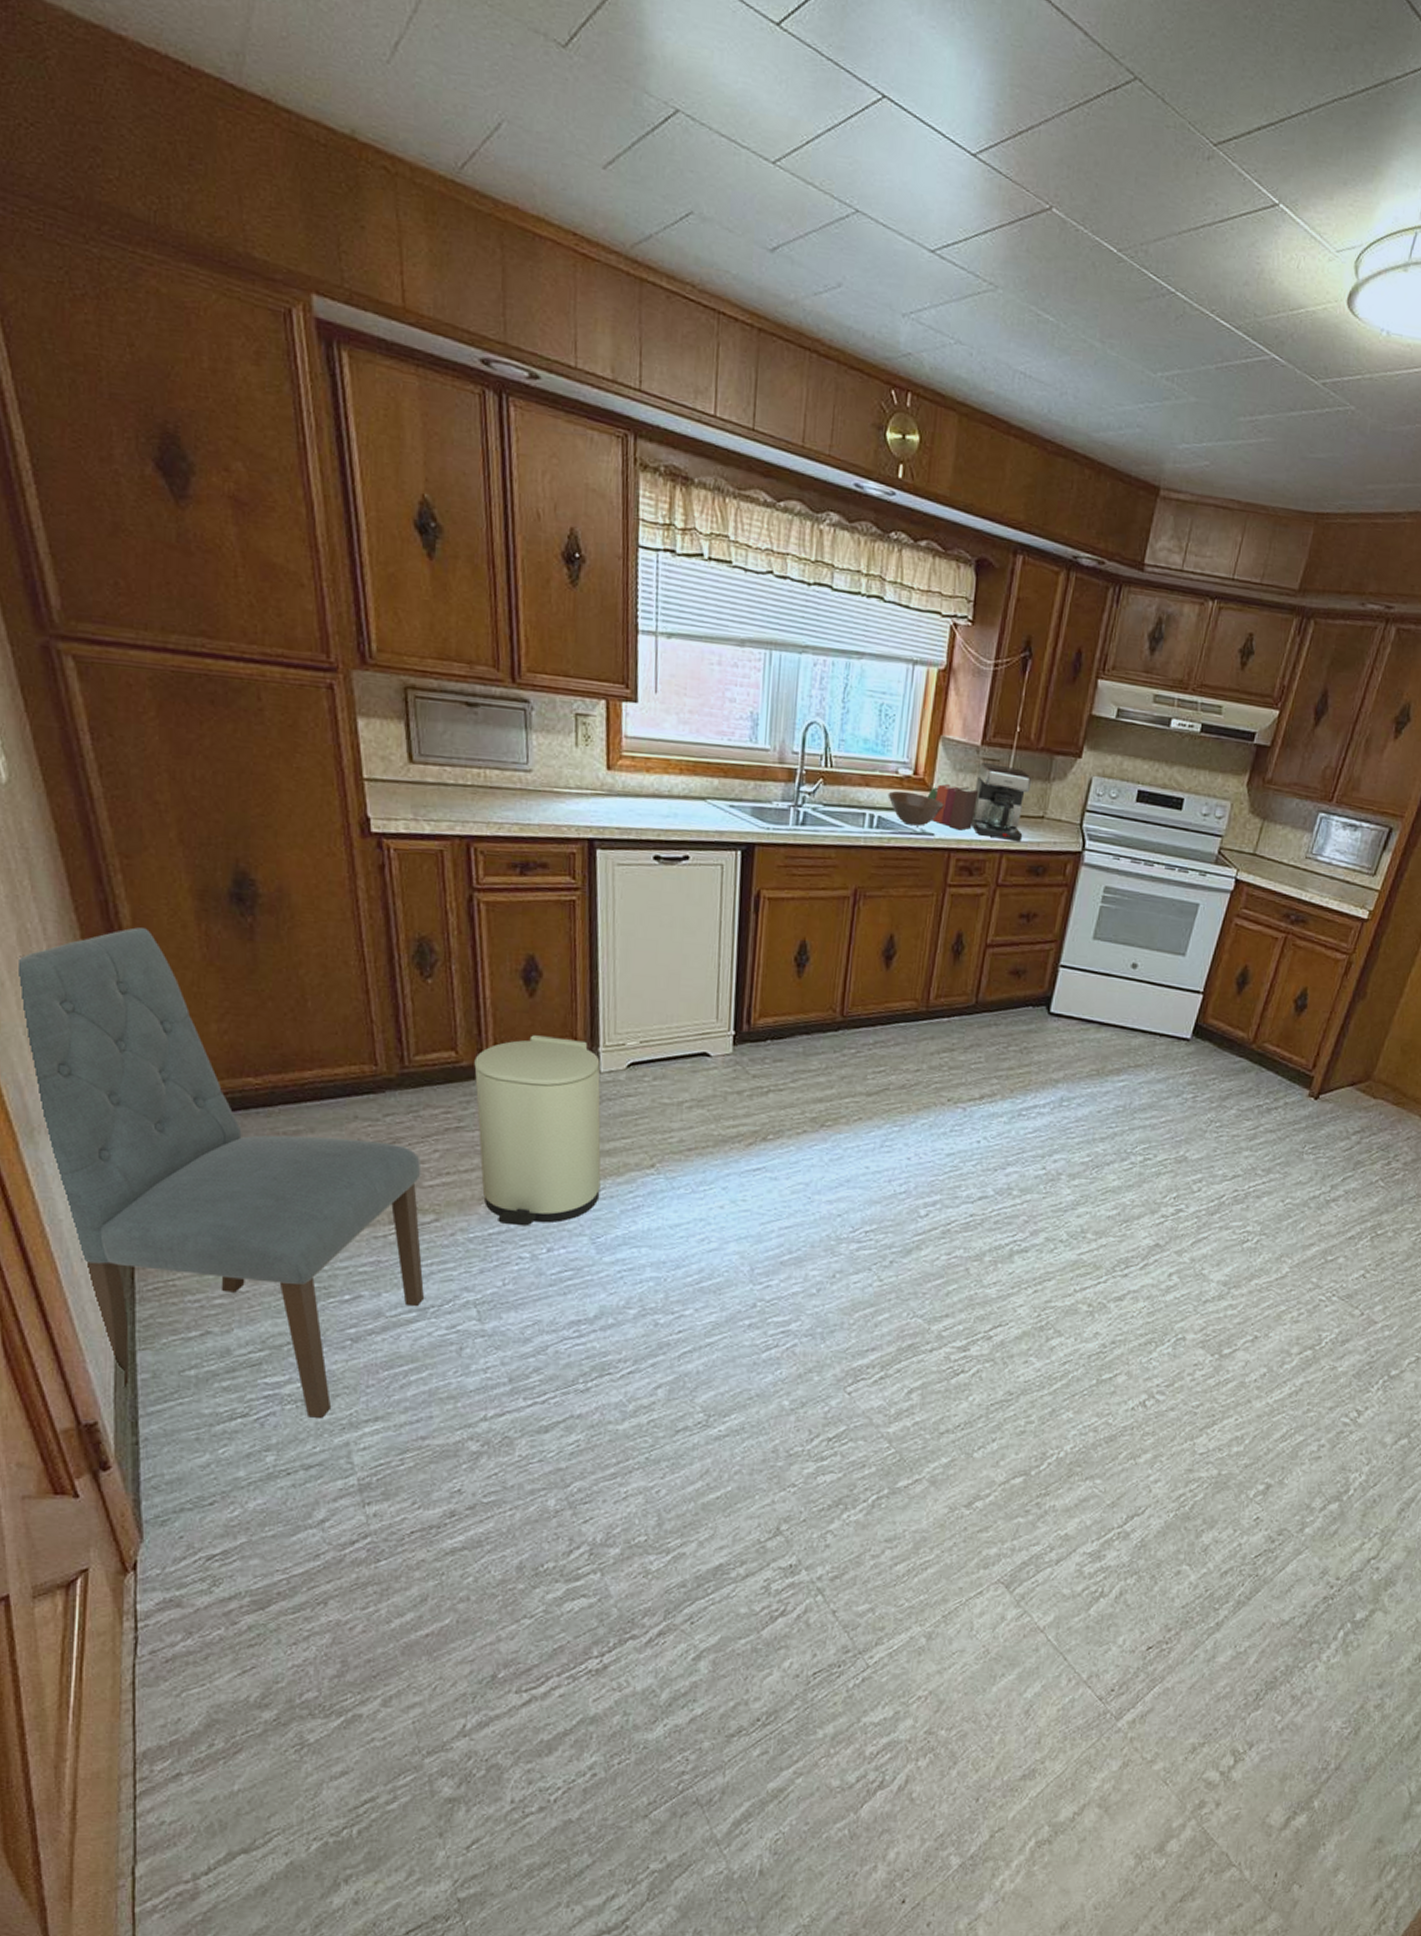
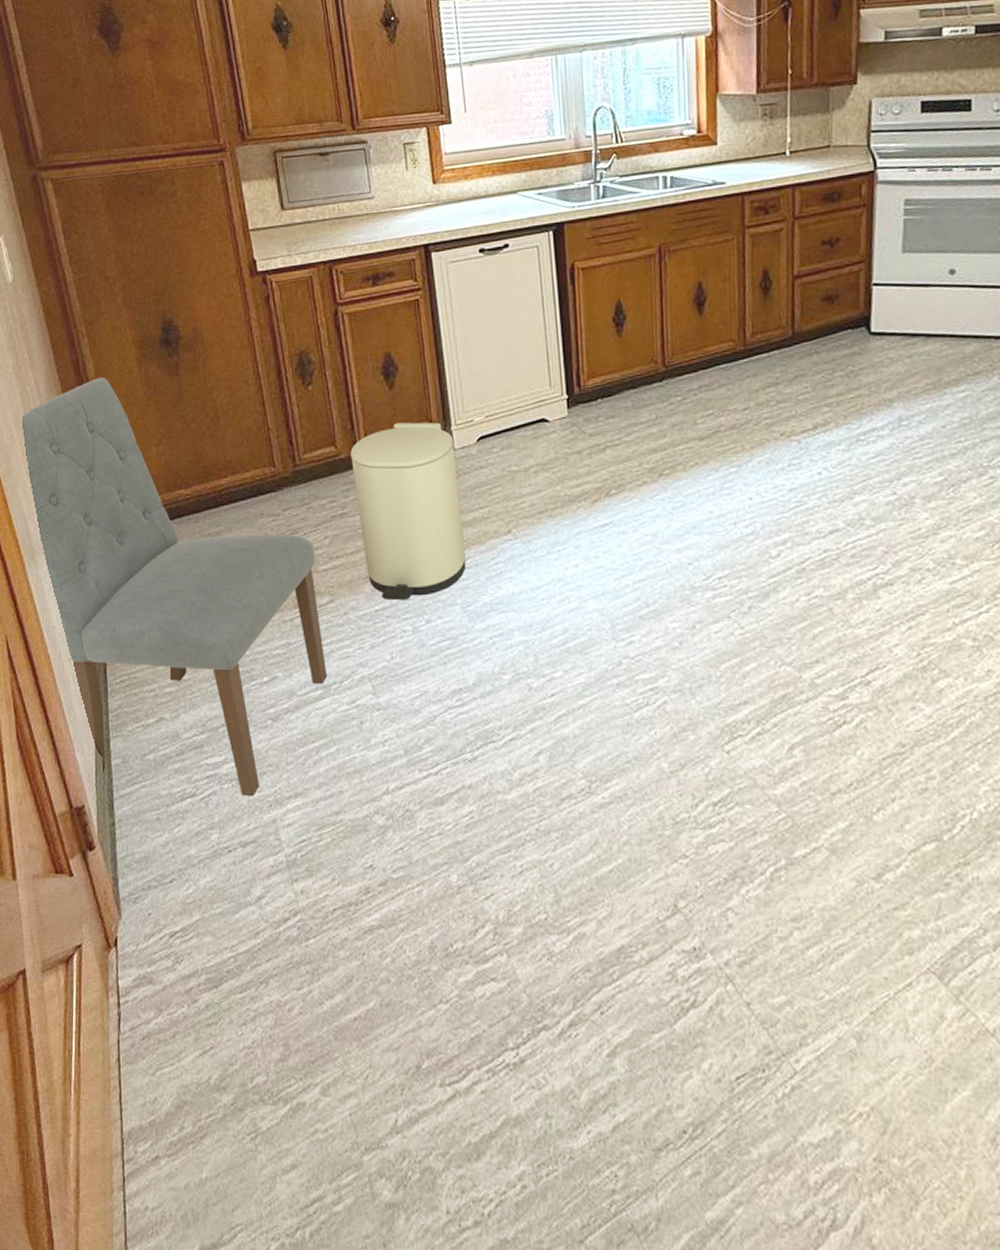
bowl: present [887,790,944,826] -> none [676,149,731,179]
books: present [927,784,979,831] -> none [713,133,762,175]
coffee maker: present [971,762,1032,841] -> none [757,106,812,175]

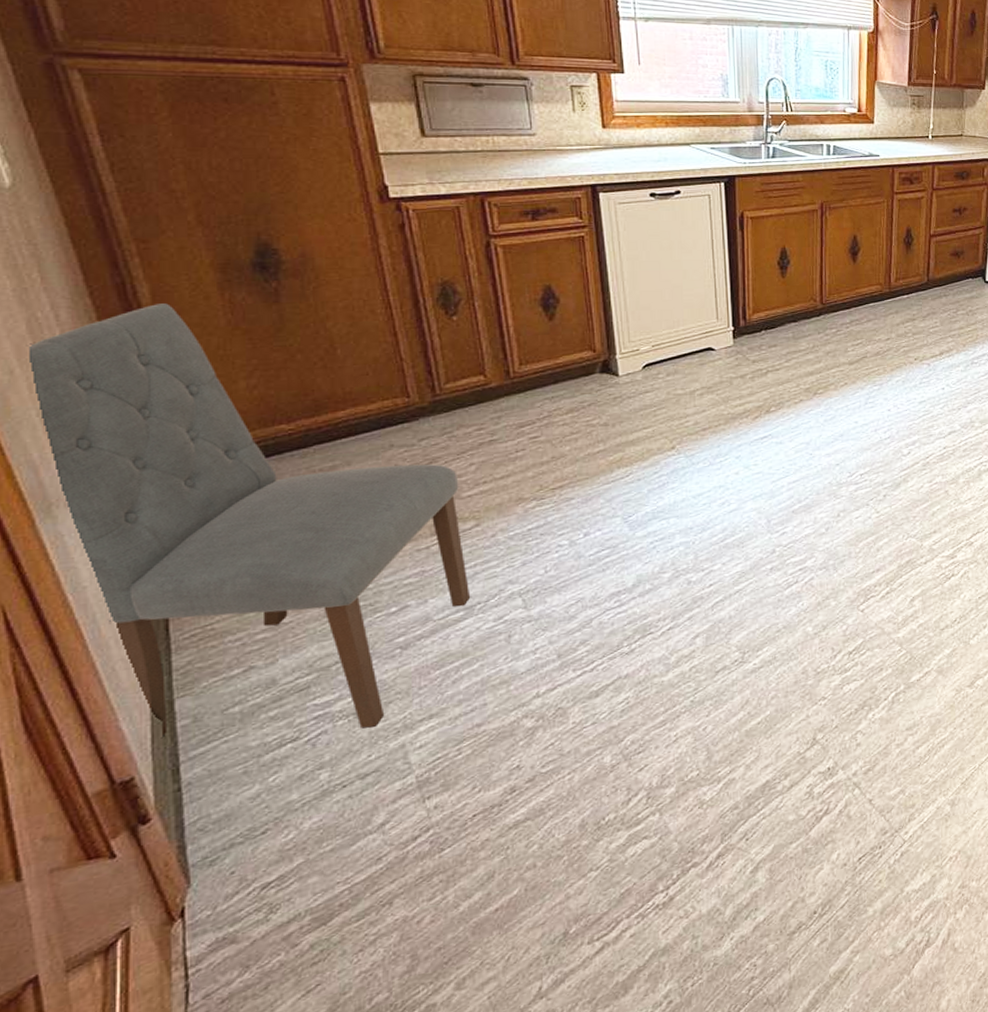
pedal bin: present [350,422,466,601] -> none [502,351,628,519]

